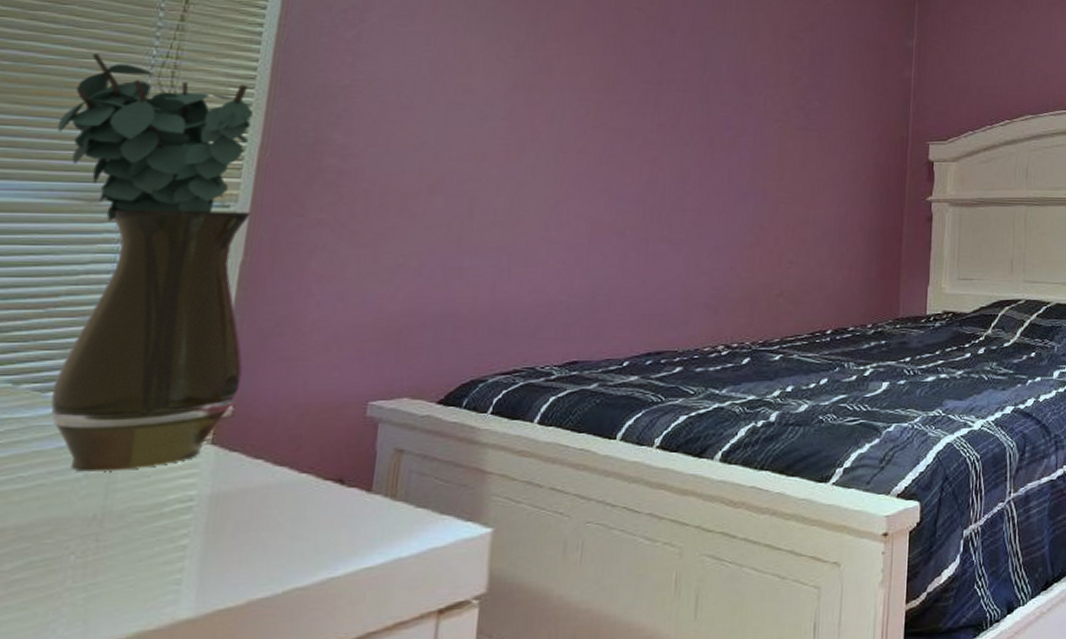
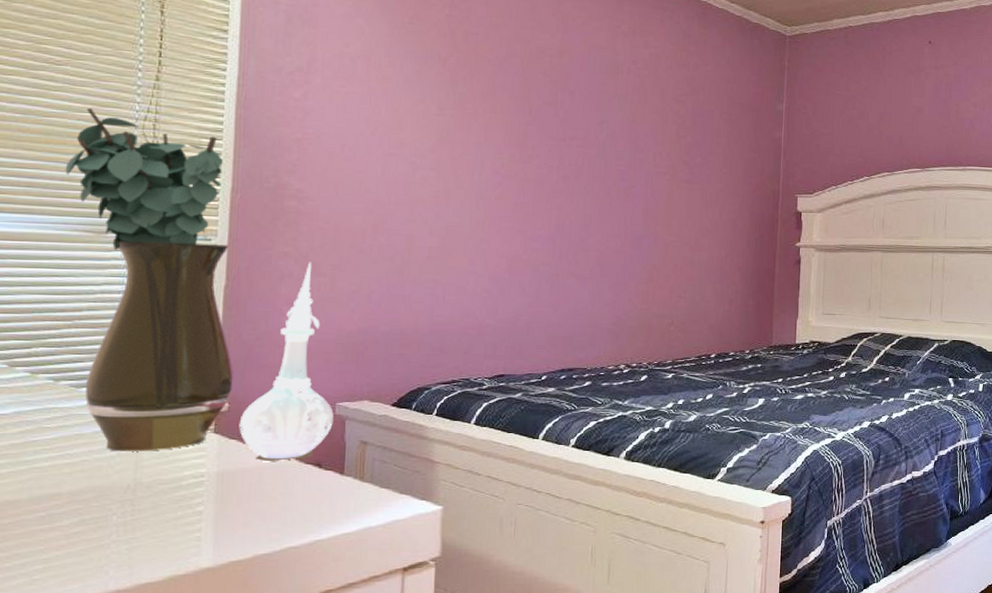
perfume bottle: none [243,230,365,478] -> present [239,262,334,461]

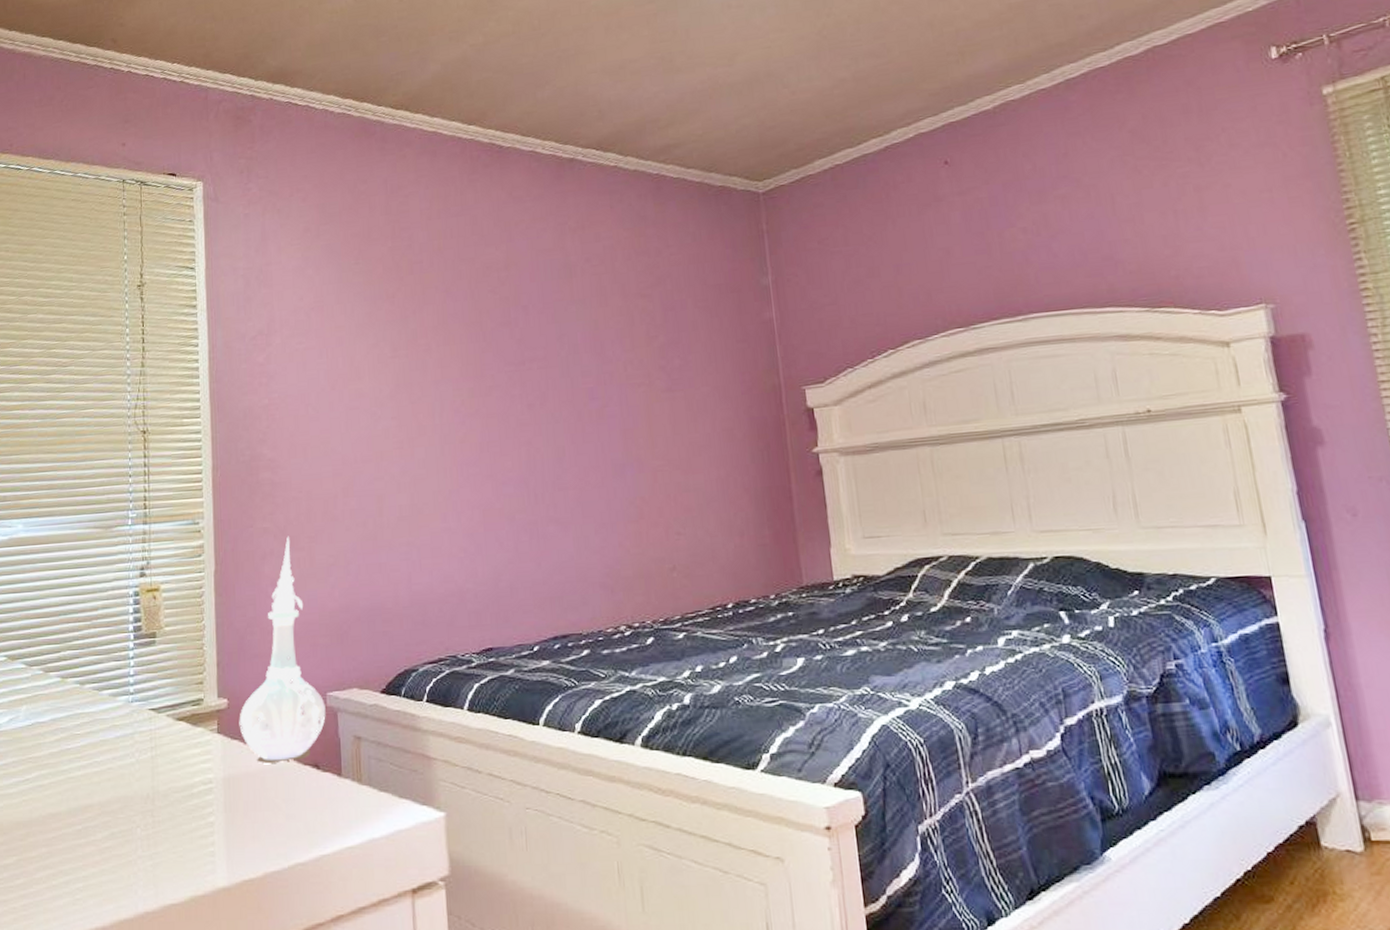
vase: present [65,108,233,452] -> none [76,404,230,758]

